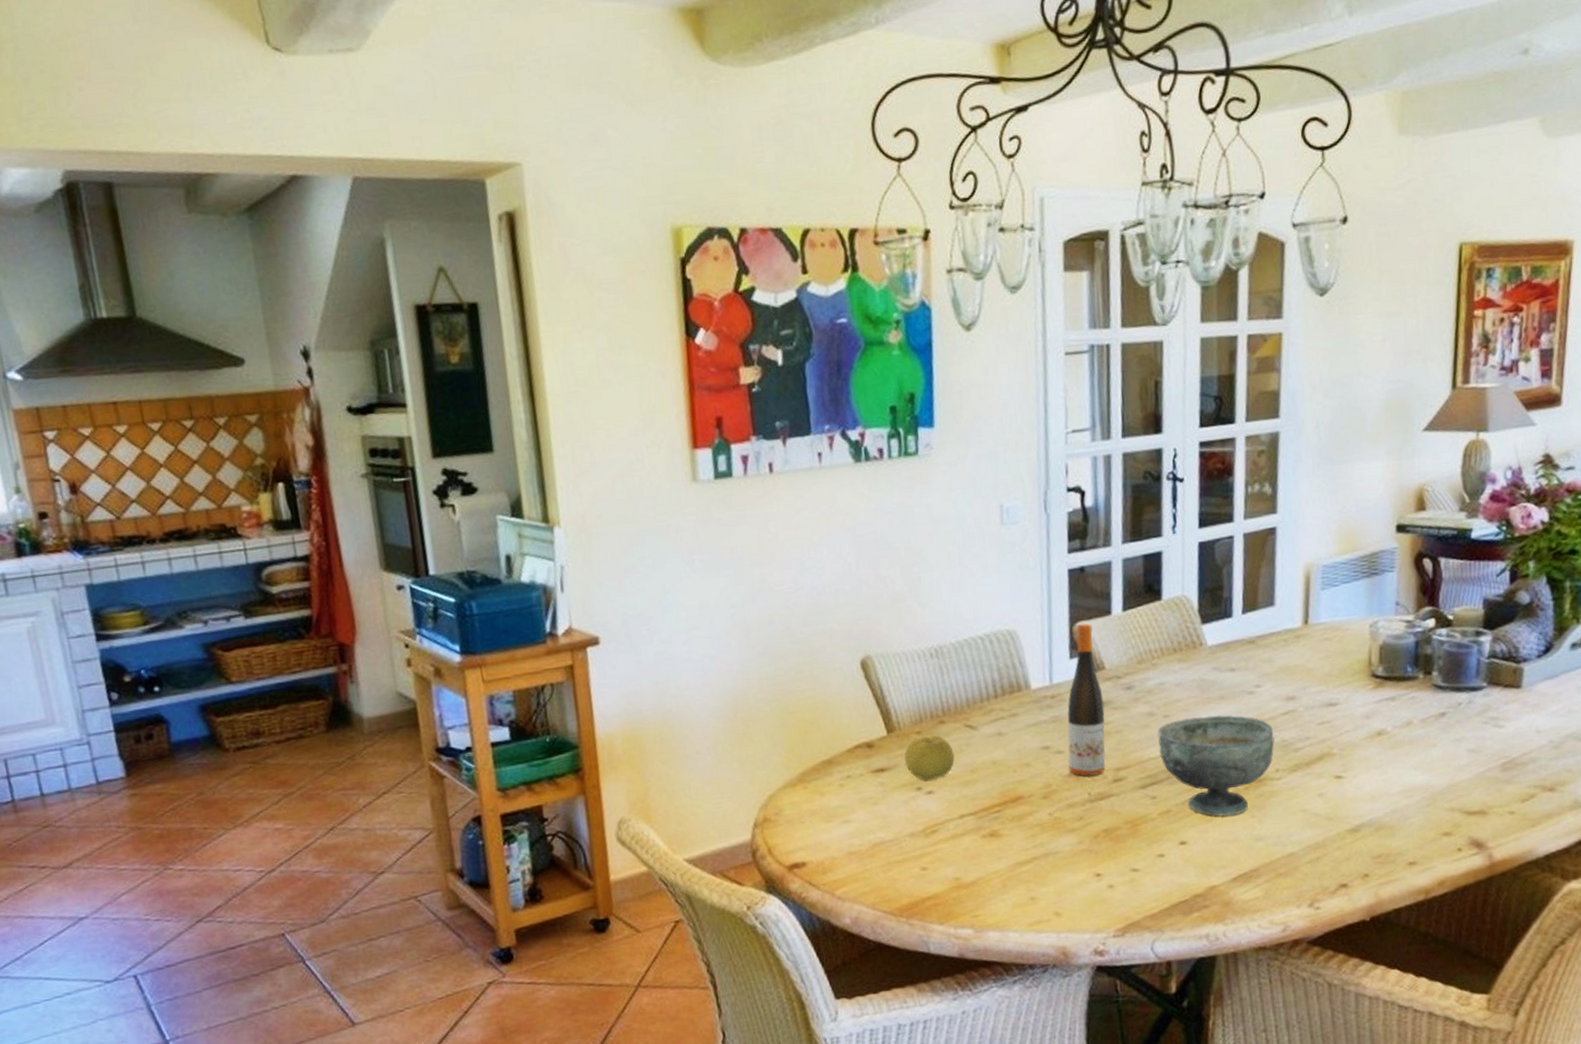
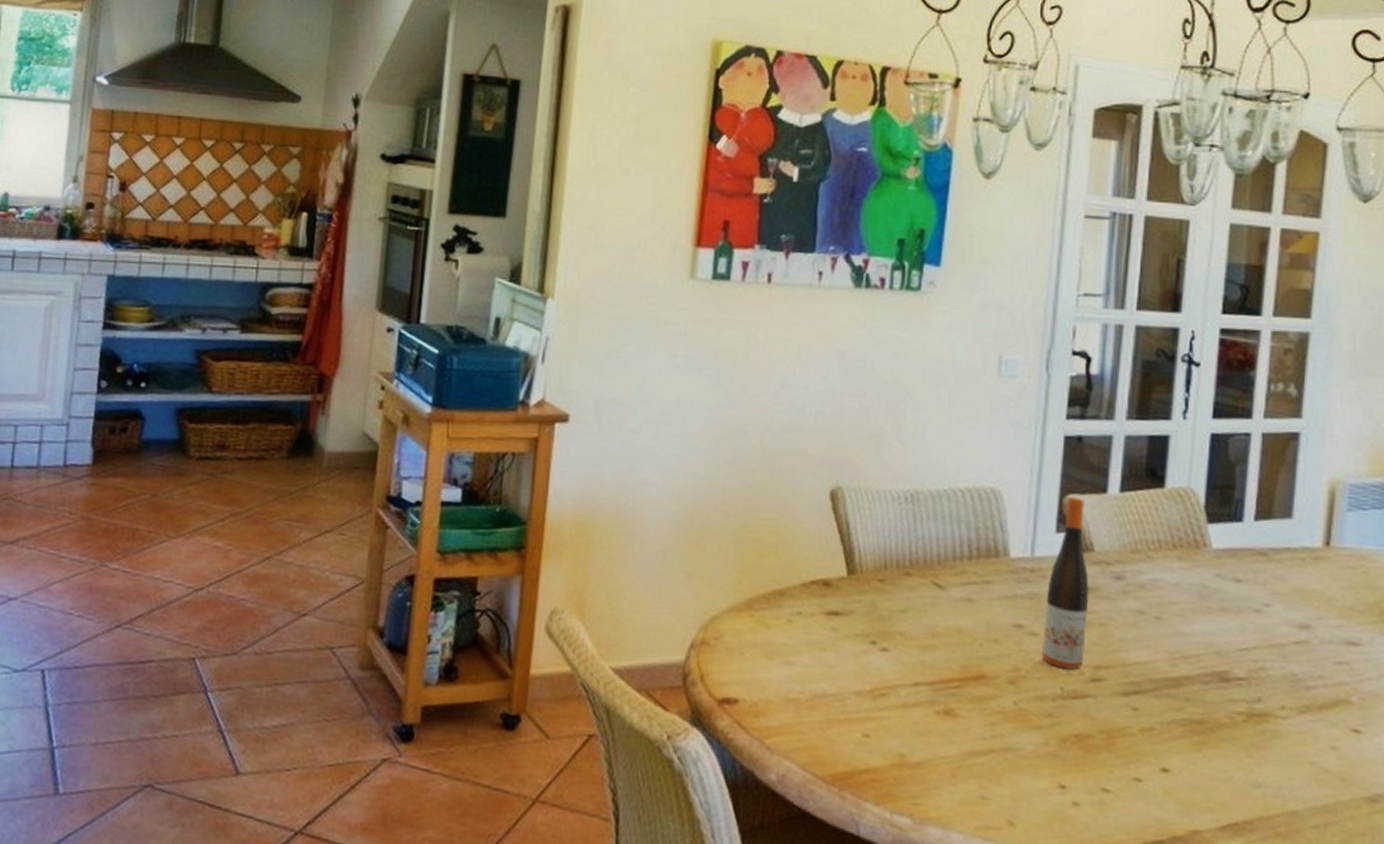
fruit: present [904,735,955,781] -> none [861,586,917,636]
bowl: present [1157,714,1275,816] -> none [1146,624,1282,750]

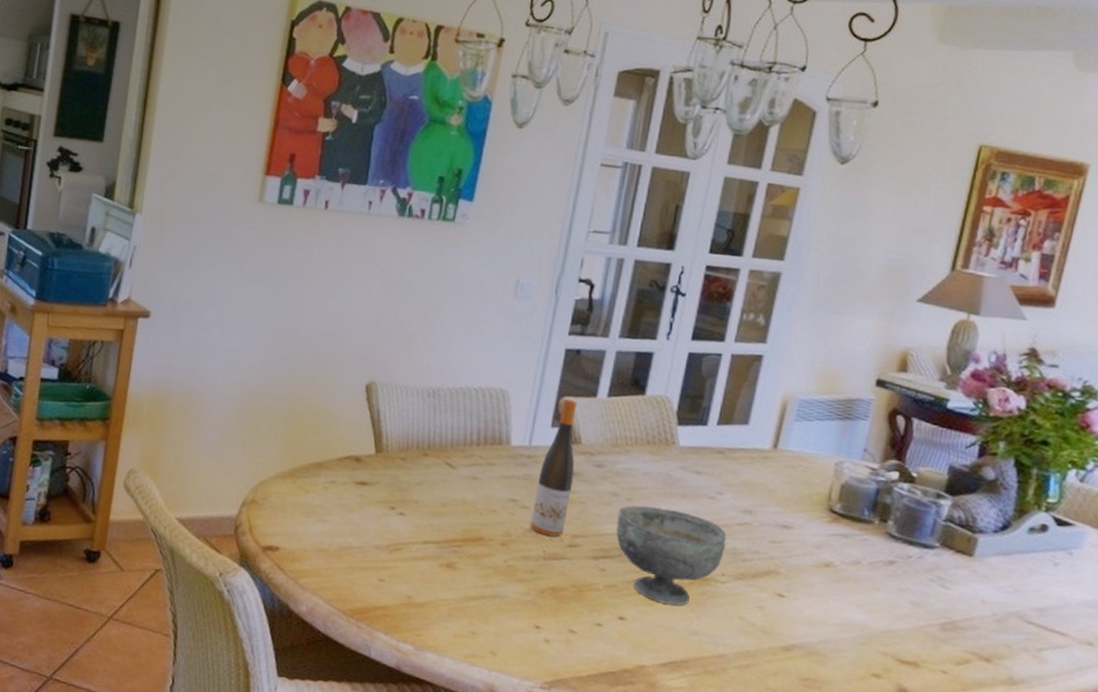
bowl: none [1146,624,1282,750] -> present [616,505,727,605]

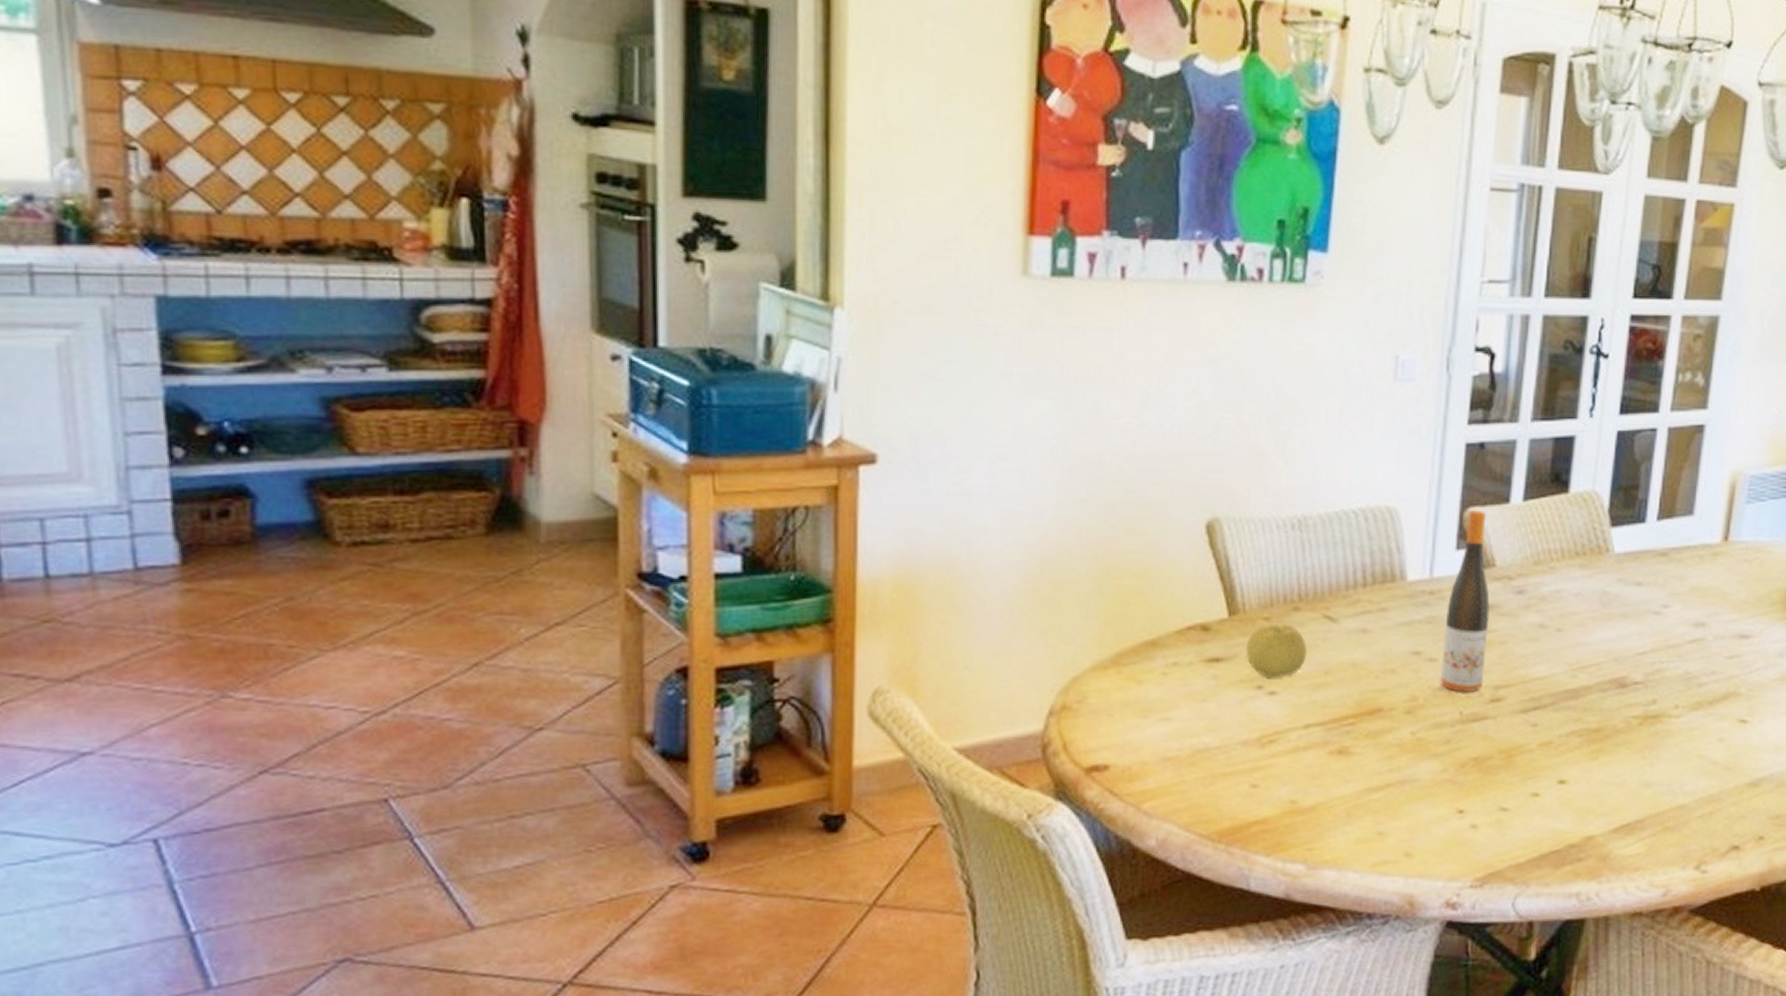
fruit: none [385,463,431,504] -> present [1245,624,1307,678]
bowl: present [616,505,727,605] -> none [1546,634,1677,754]

